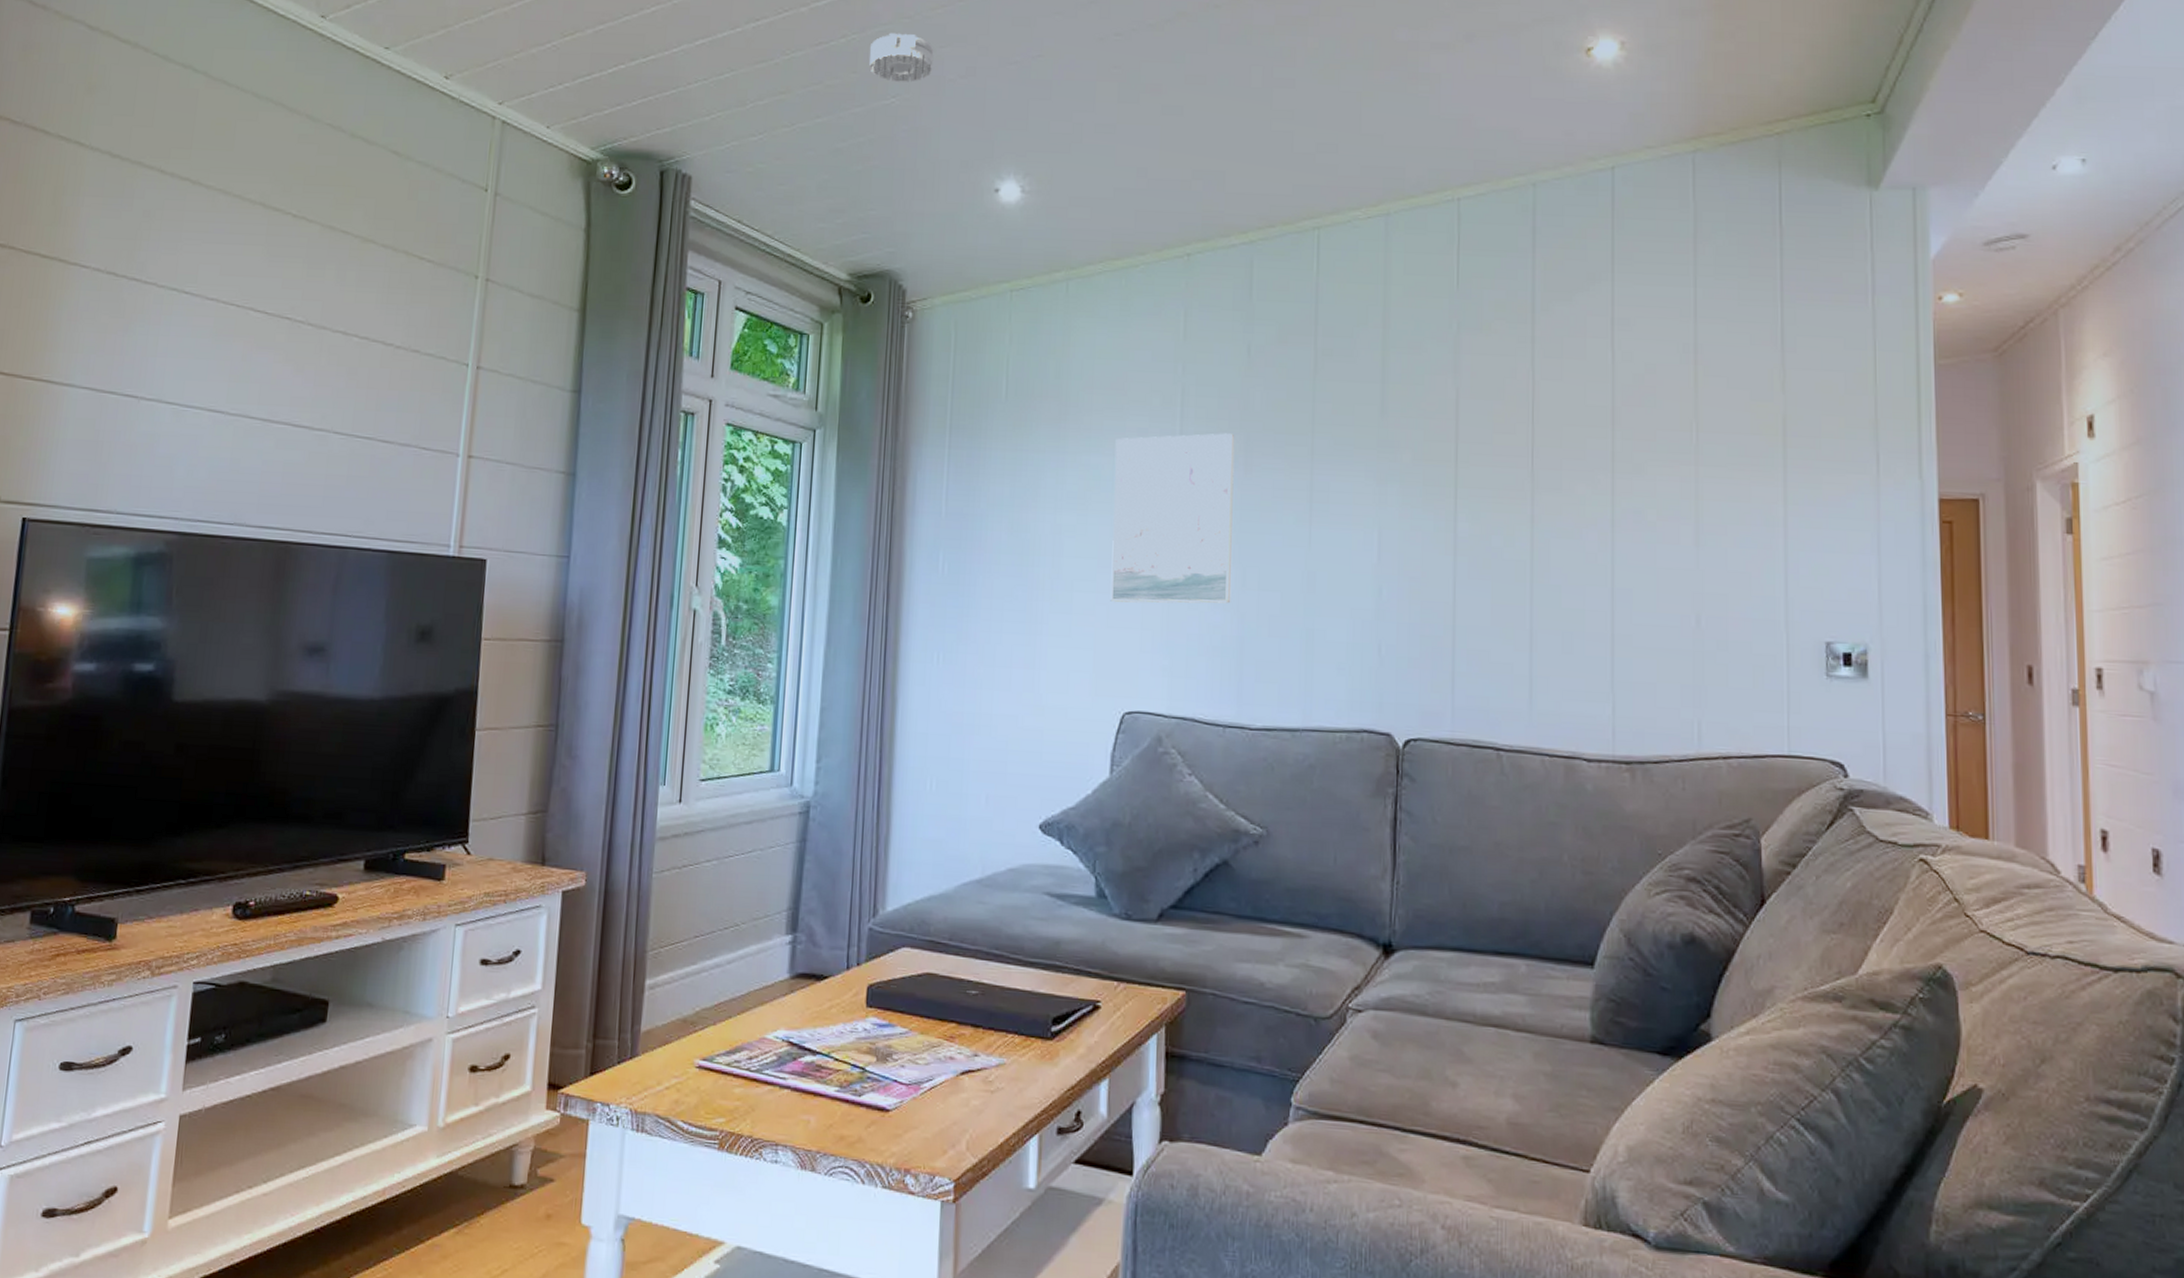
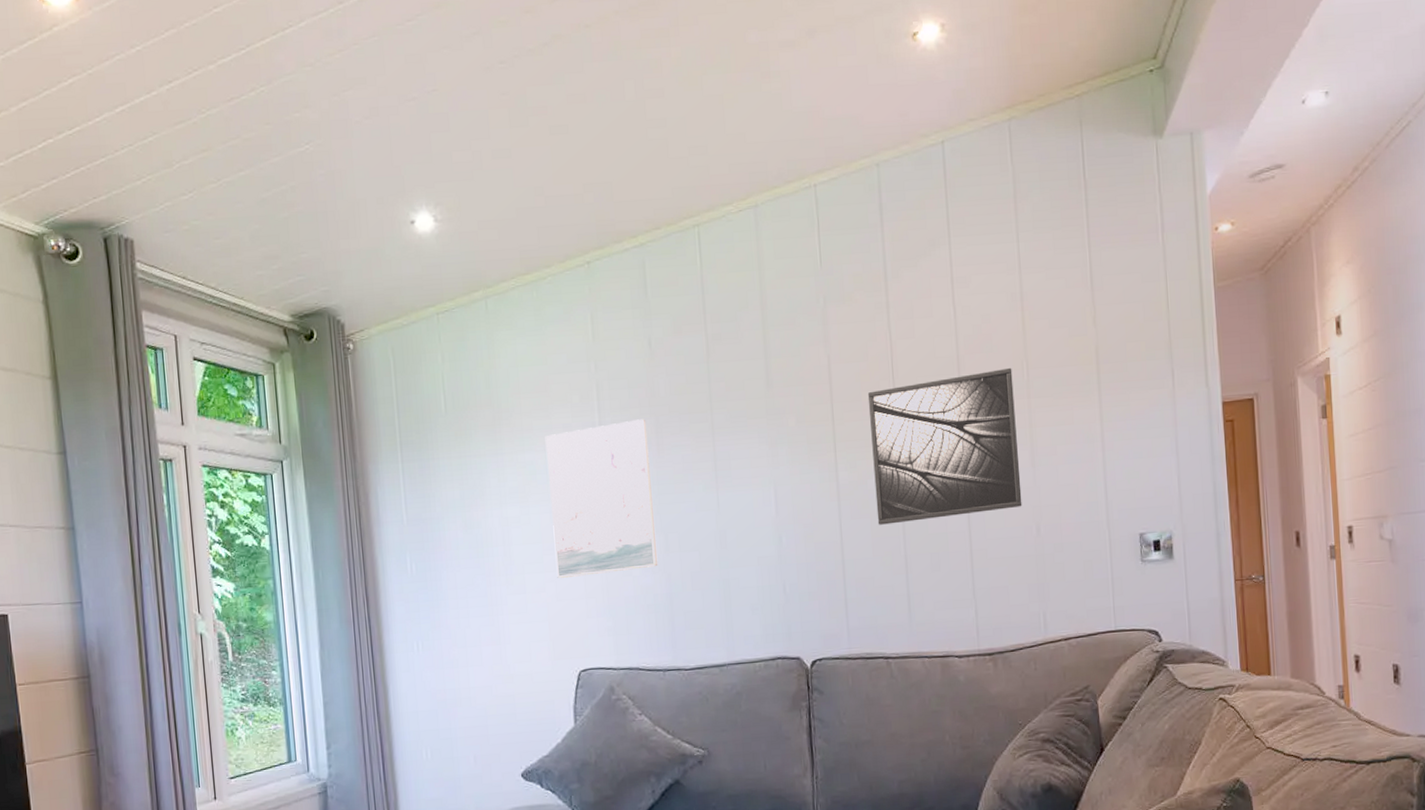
smoke detector: present [869,32,934,82] -> none [278,81,340,129]
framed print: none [1500,427,1680,592] -> present [867,367,1022,525]

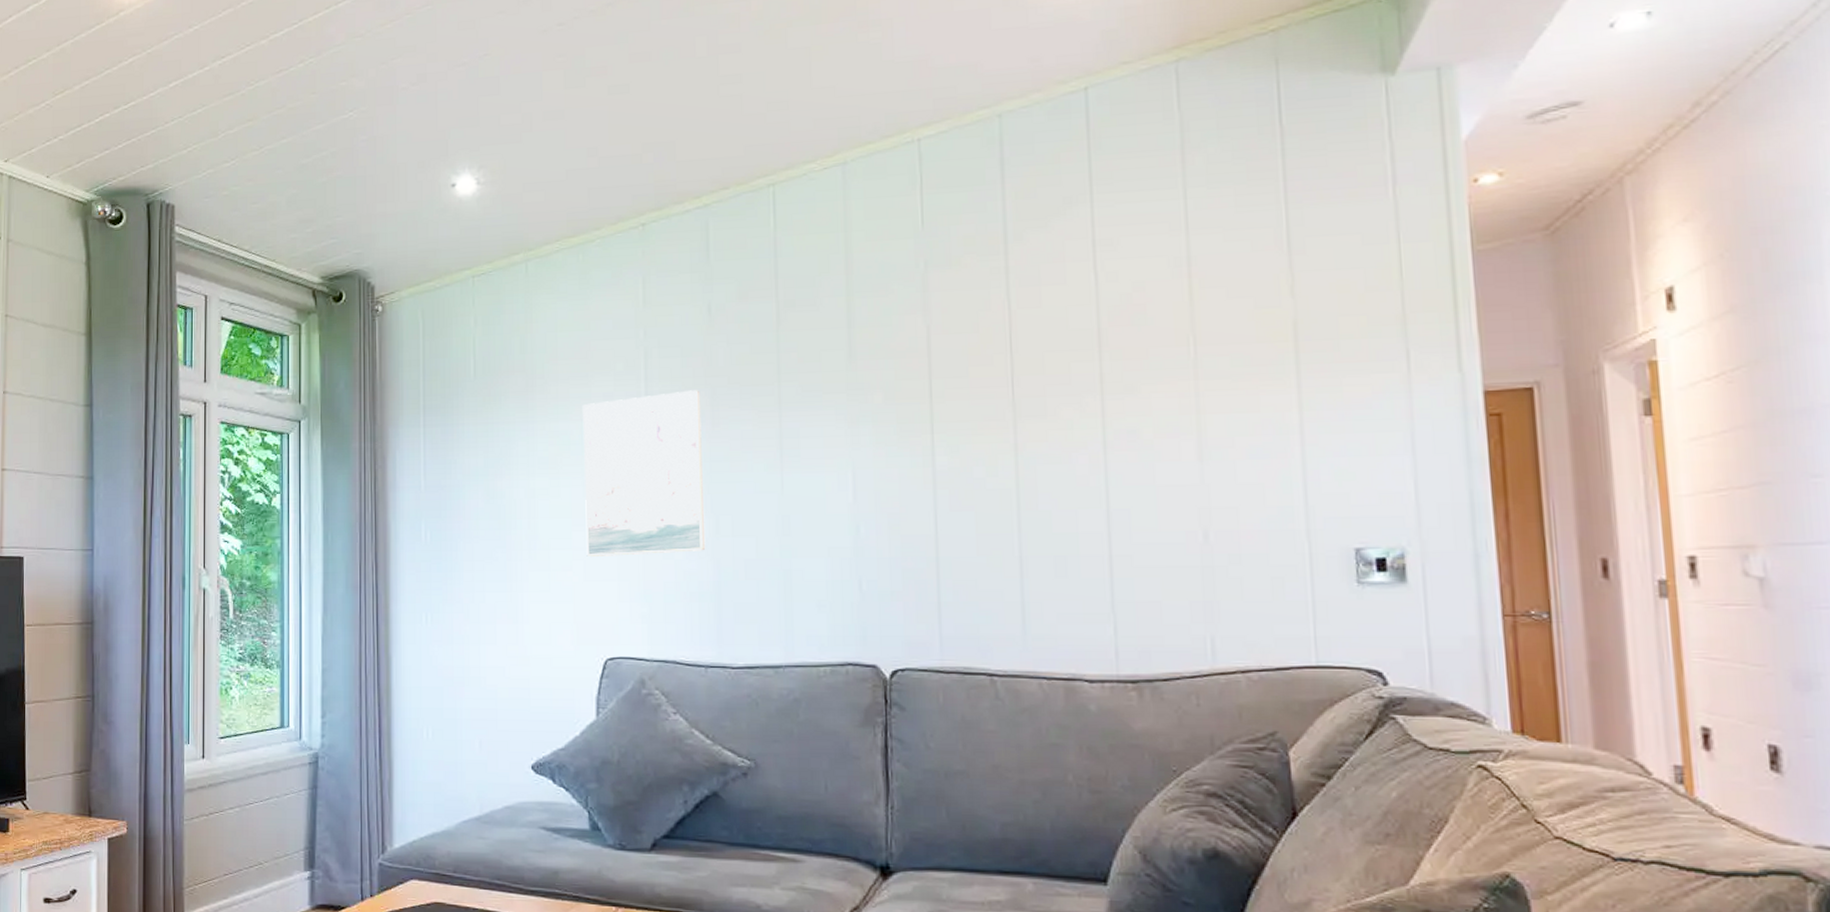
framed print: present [867,367,1022,525] -> none [977,343,1184,519]

